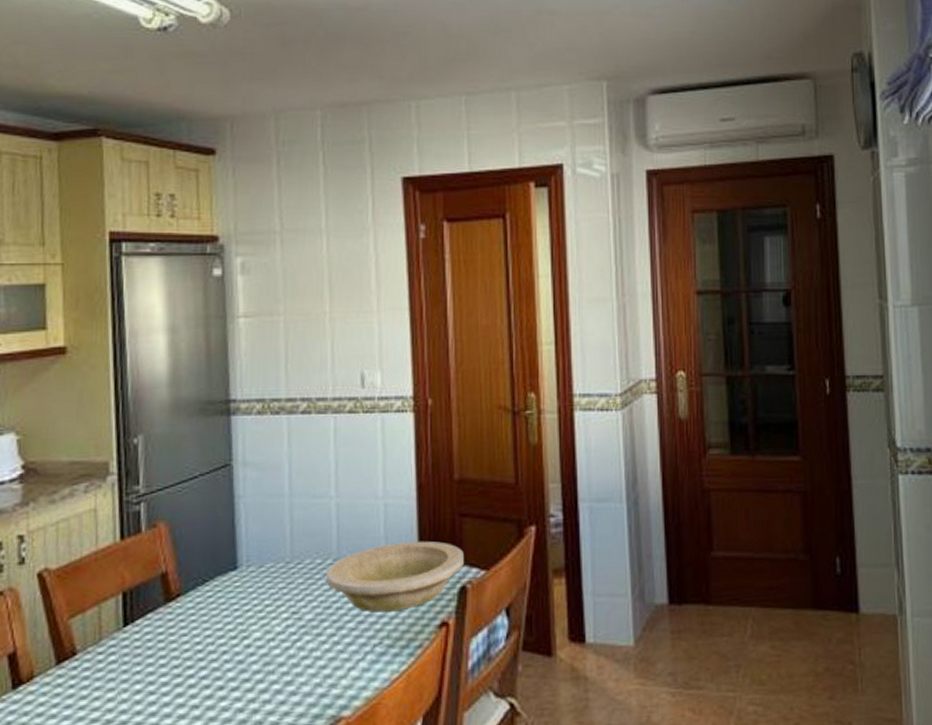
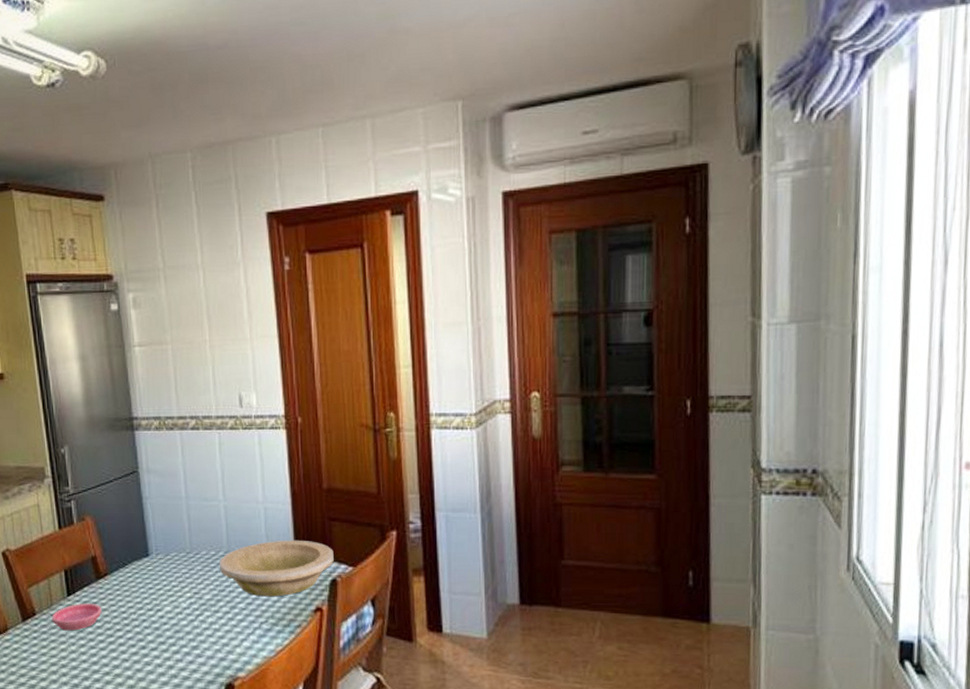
saucer: none [98,633,169,673] -> present [51,603,102,631]

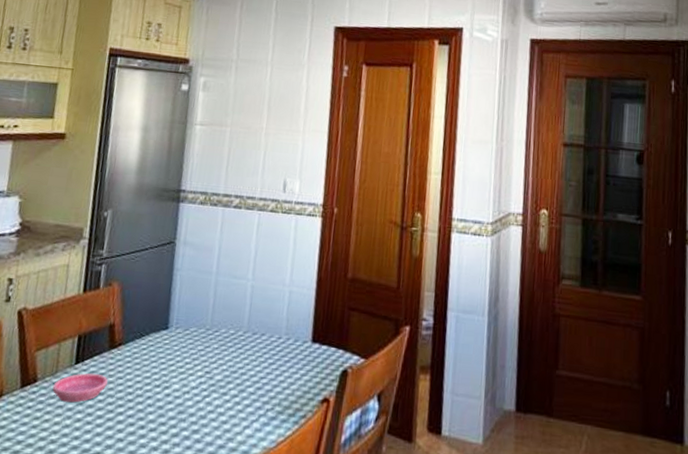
bowl: present [219,540,334,597] -> none [236,325,349,384]

